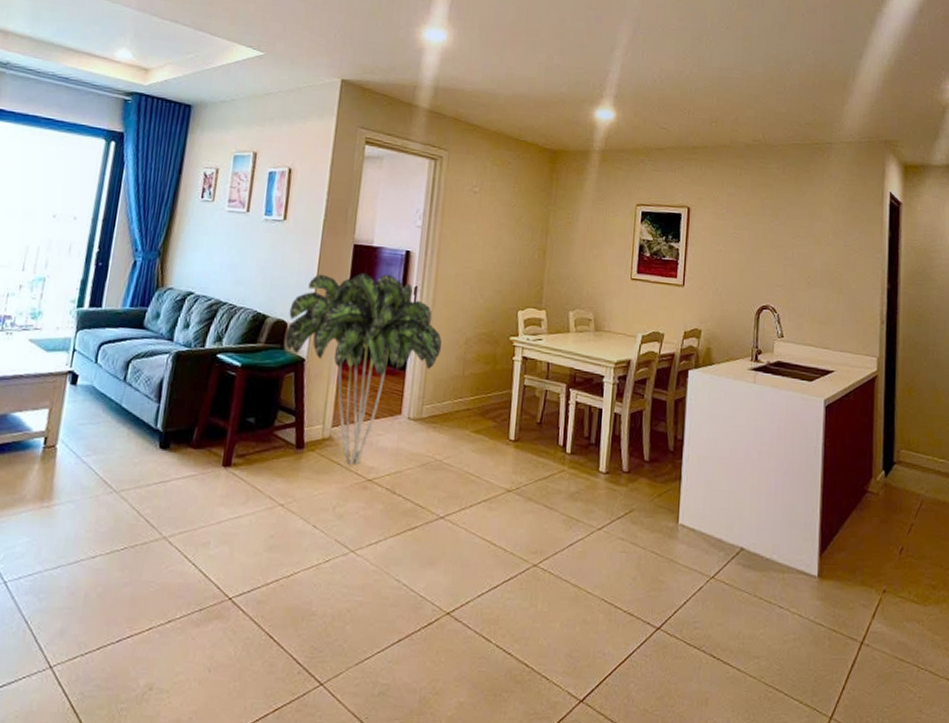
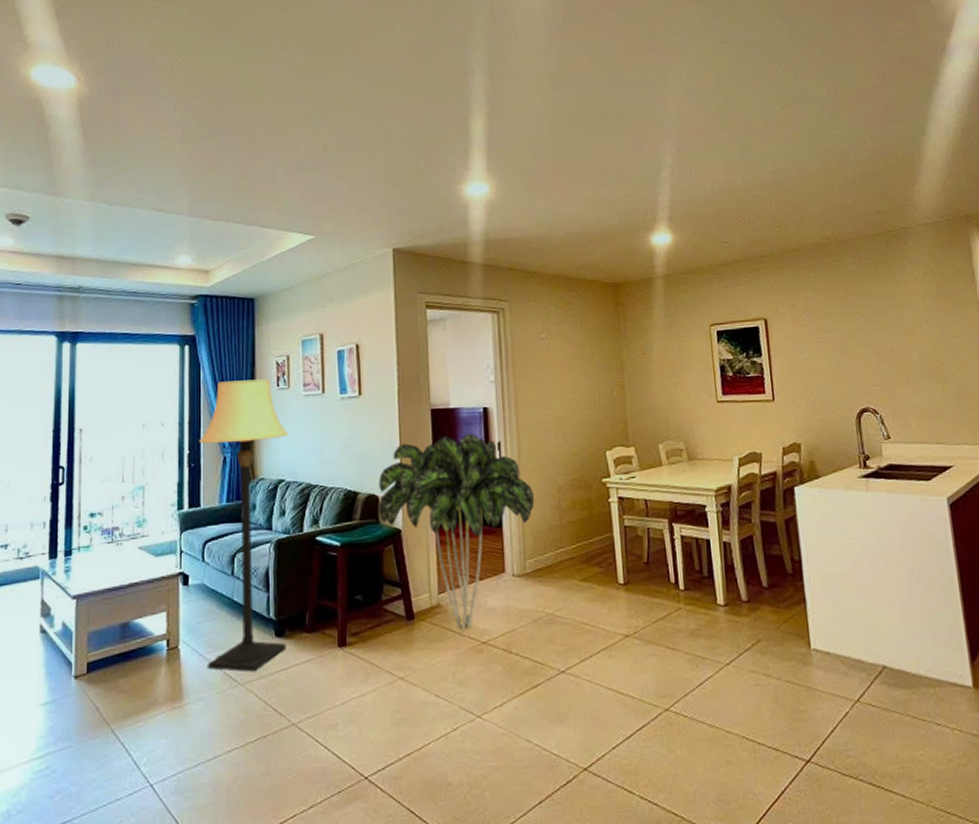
lamp: none [84,184,206,481] -> present [198,379,289,672]

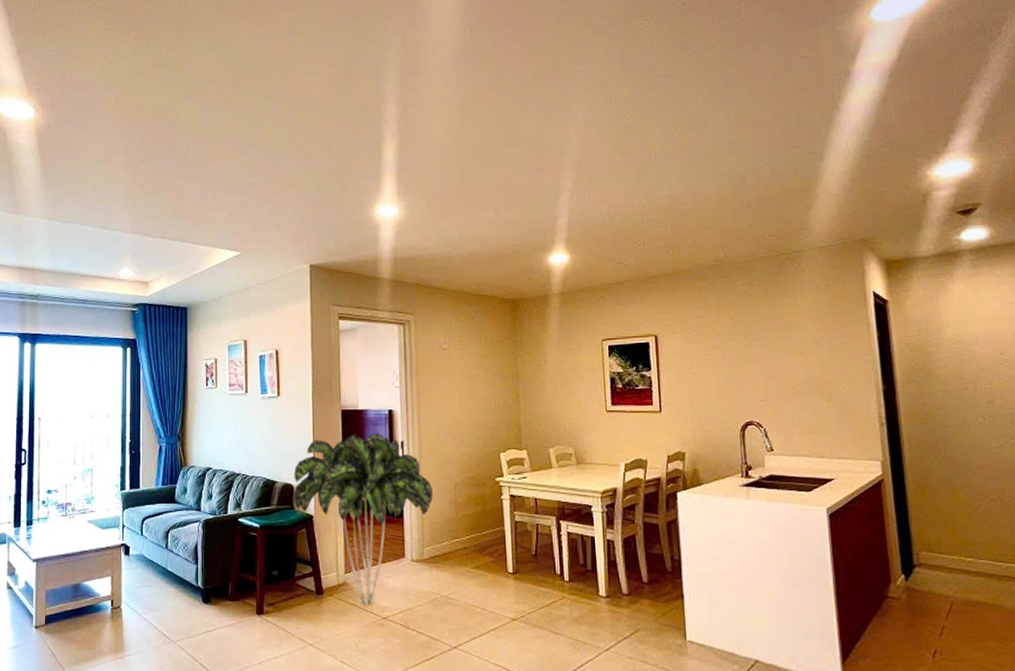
lamp: present [198,379,289,672] -> none [138,379,216,632]

